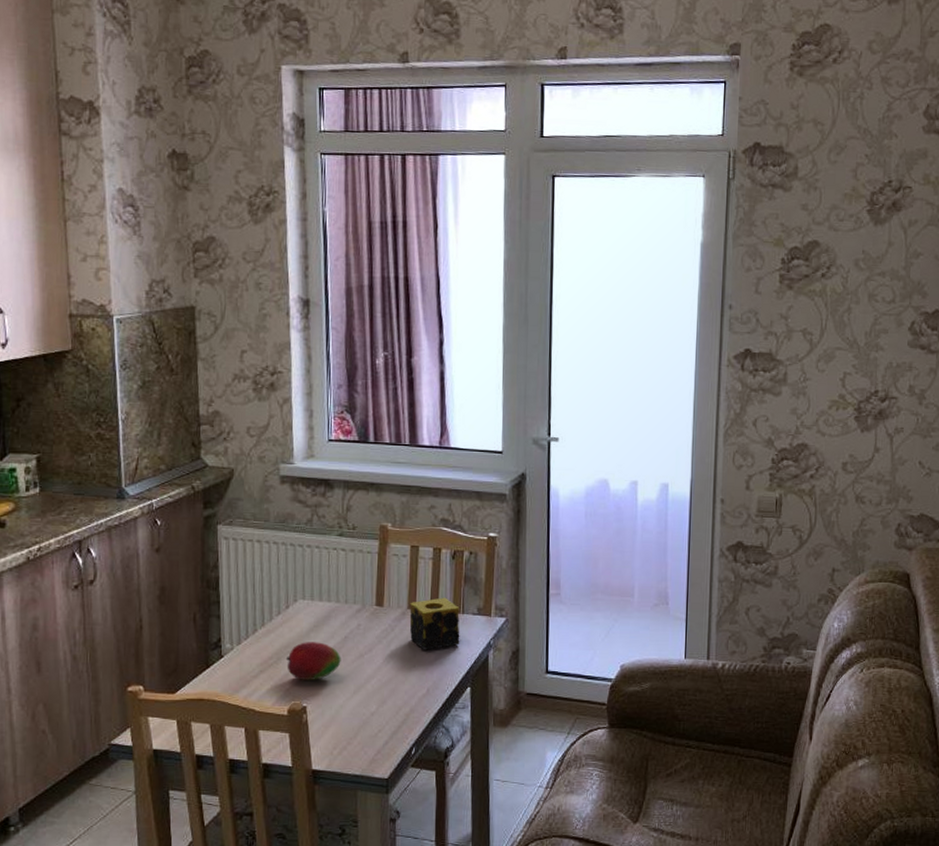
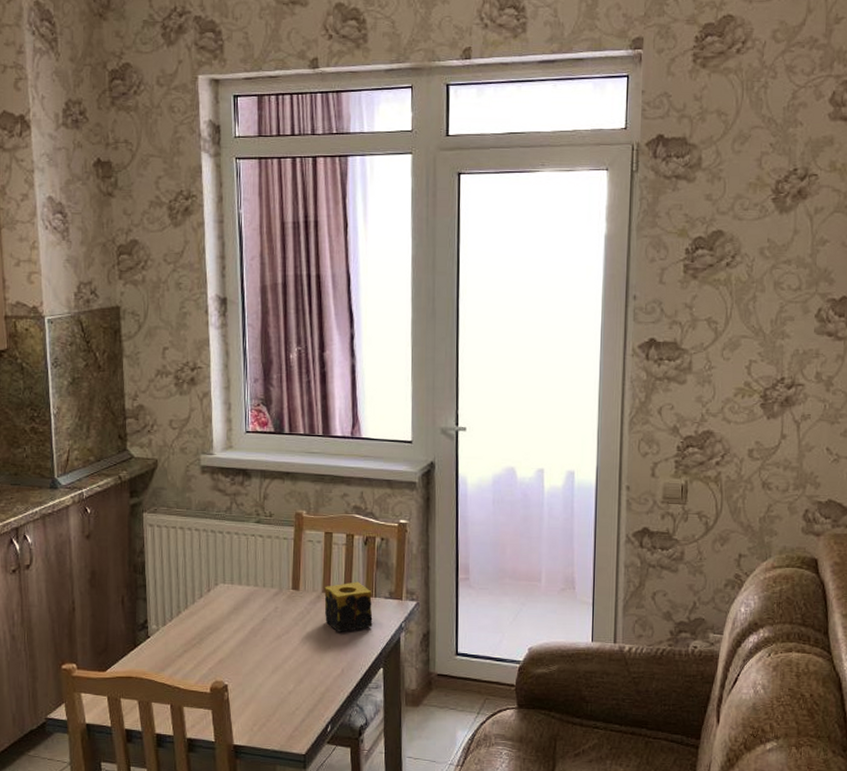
fruit: present [285,642,341,681] -> none [208,623,260,661]

